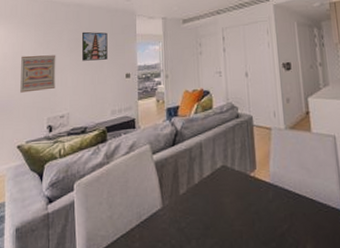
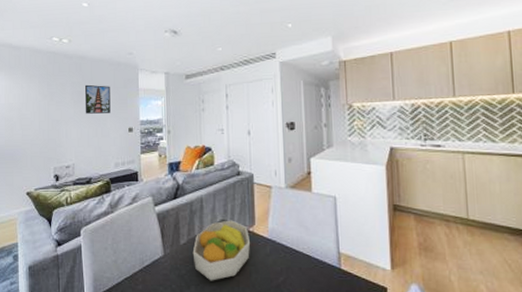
wall art: present [20,55,56,93] -> none [27,106,61,143]
fruit bowl: none [192,165,253,233] -> present [192,220,251,281]

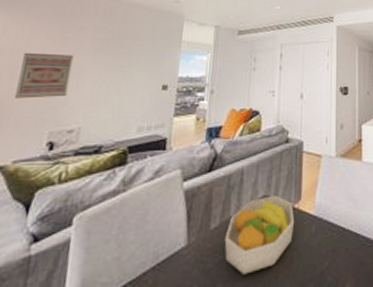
wall art: none [27,106,61,143] -> present [15,52,74,99]
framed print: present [85,84,111,114] -> none [109,31,146,67]

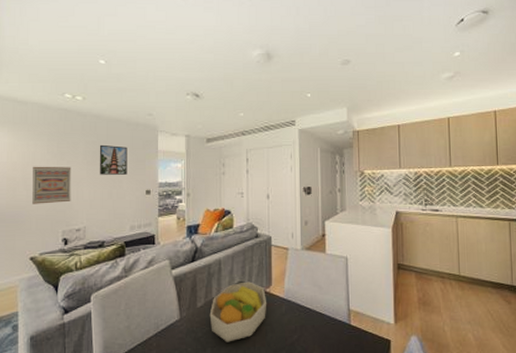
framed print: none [109,31,146,67] -> present [100,144,127,175]

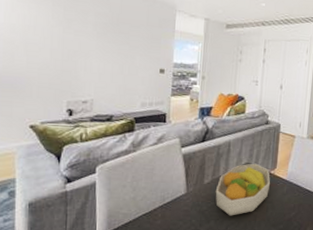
wall art: present [32,166,72,204] -> none [33,31,79,73]
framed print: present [100,144,127,175] -> none [111,17,142,51]

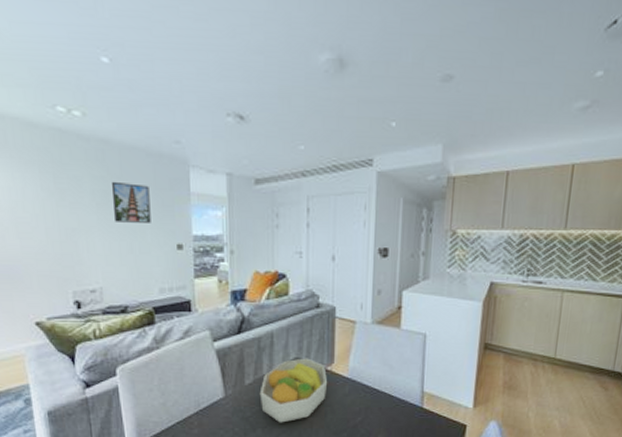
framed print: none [111,17,142,51] -> present [112,181,151,223]

